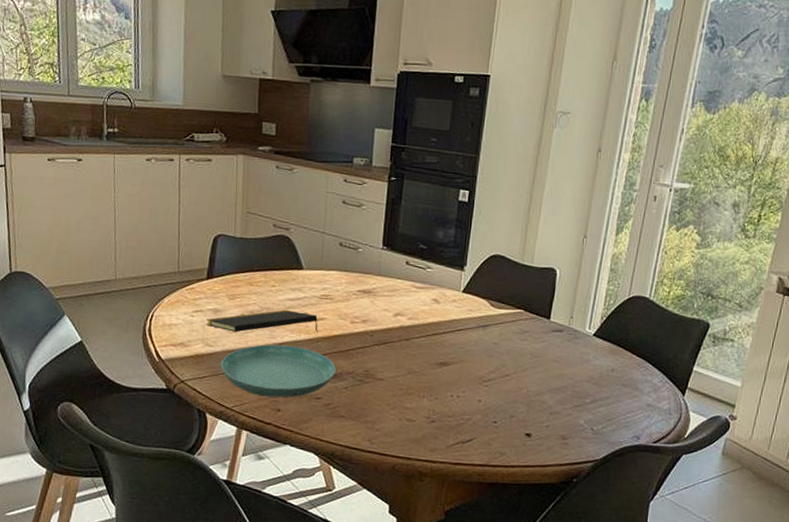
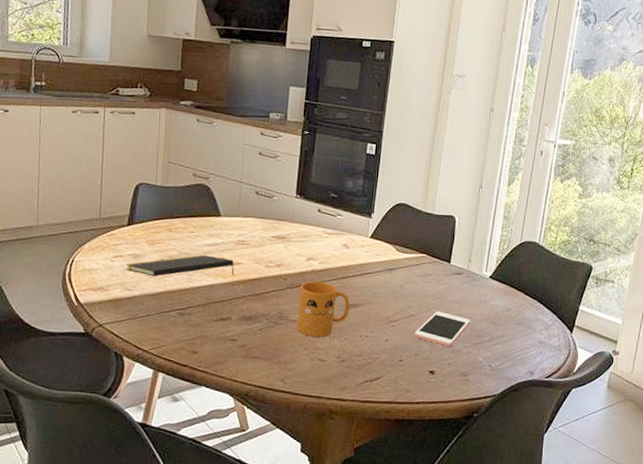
saucer: present [220,344,336,398] -> none [139,288,251,340]
mug: none [383,338,441,397] -> present [296,281,350,337]
cell phone: none [509,370,571,408] -> present [414,311,470,346]

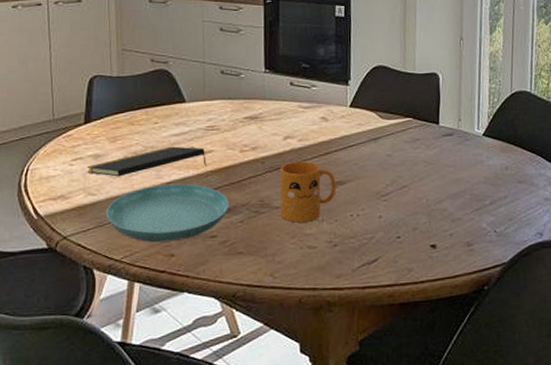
saucer: none [139,288,251,340] -> present [105,183,229,243]
cell phone: present [414,311,470,346] -> none [409,178,468,216]

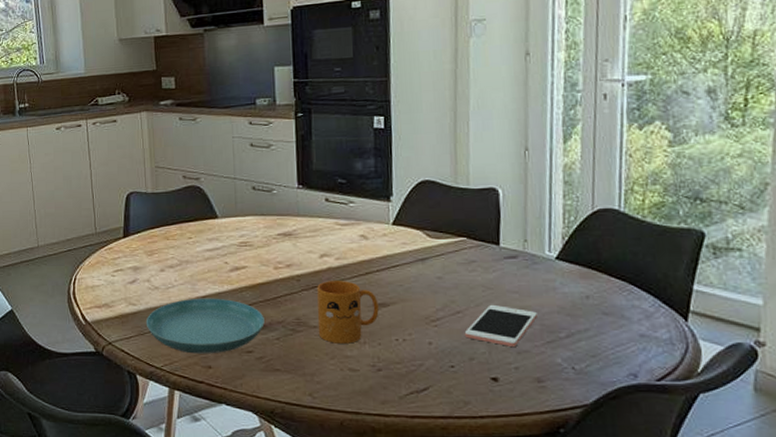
notepad: present [87,146,207,177] -> none [127,261,241,289]
cell phone: none [409,178,468,216] -> present [464,304,537,346]

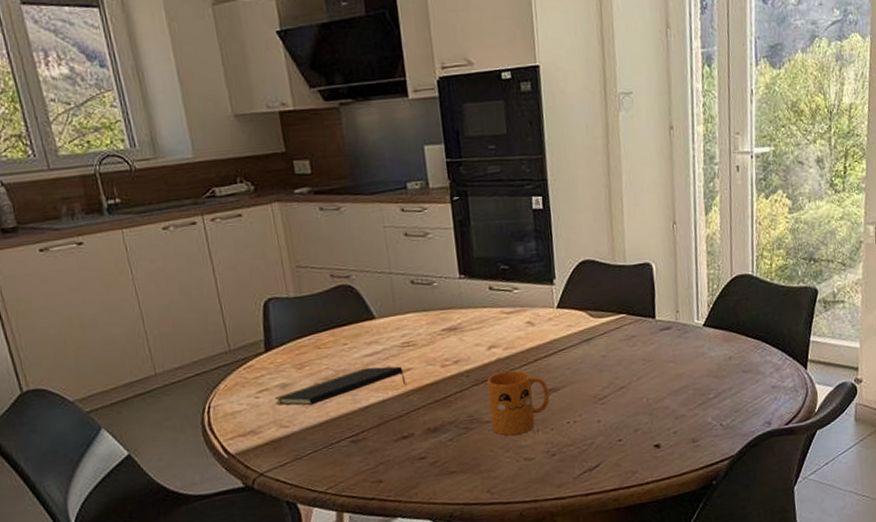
notepad: none [127,261,241,289] -> present [275,366,407,406]
saucer: present [145,298,265,354] -> none [302,406,436,471]
cell phone: present [464,304,537,346] -> none [628,375,690,414]

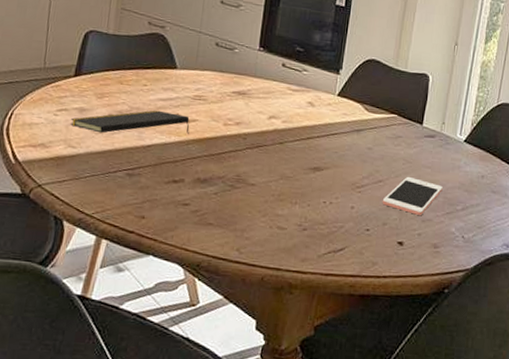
mug: present [487,370,550,436] -> none [255,142,314,203]
cell phone: none [628,375,690,414] -> present [382,176,443,215]

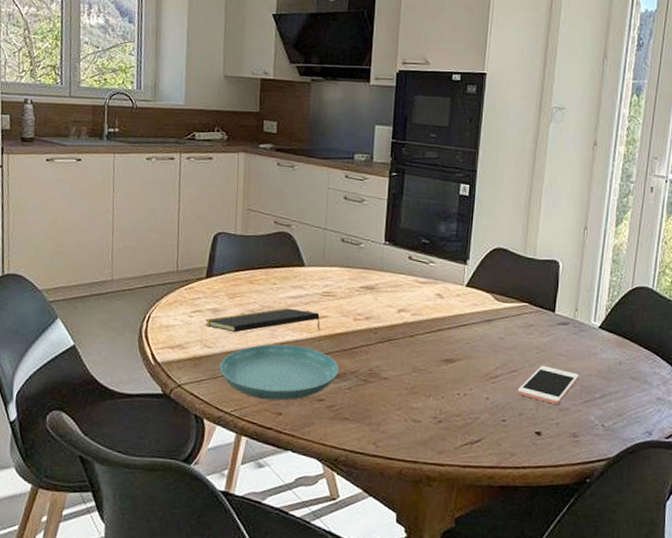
saucer: none [82,146,206,204] -> present [219,344,339,401]

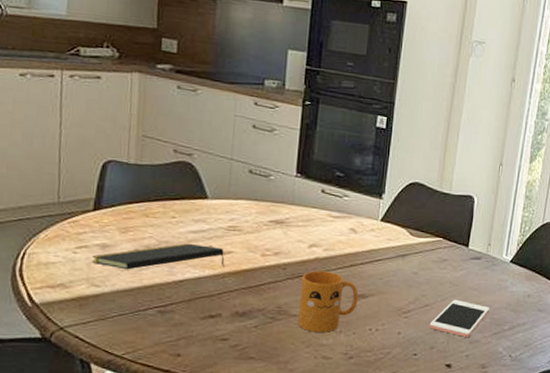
saucer: present [219,344,339,401] -> none [109,282,245,342]
mug: none [388,335,446,396] -> present [297,271,358,333]

